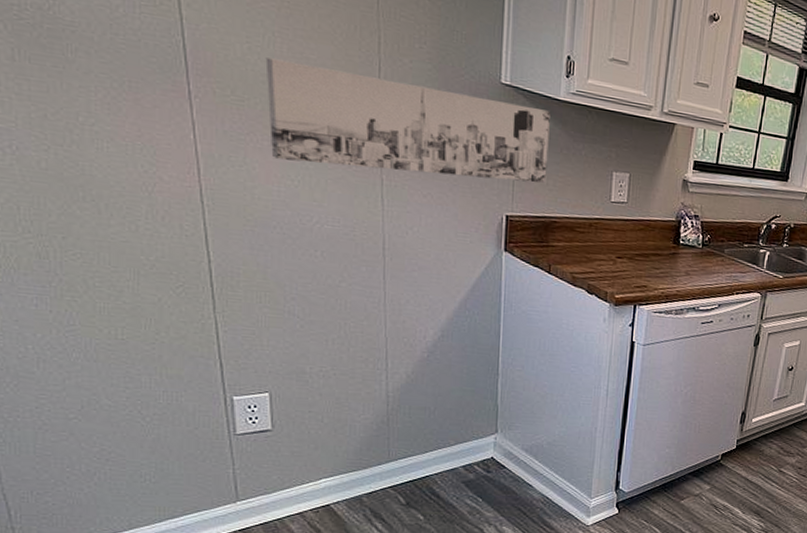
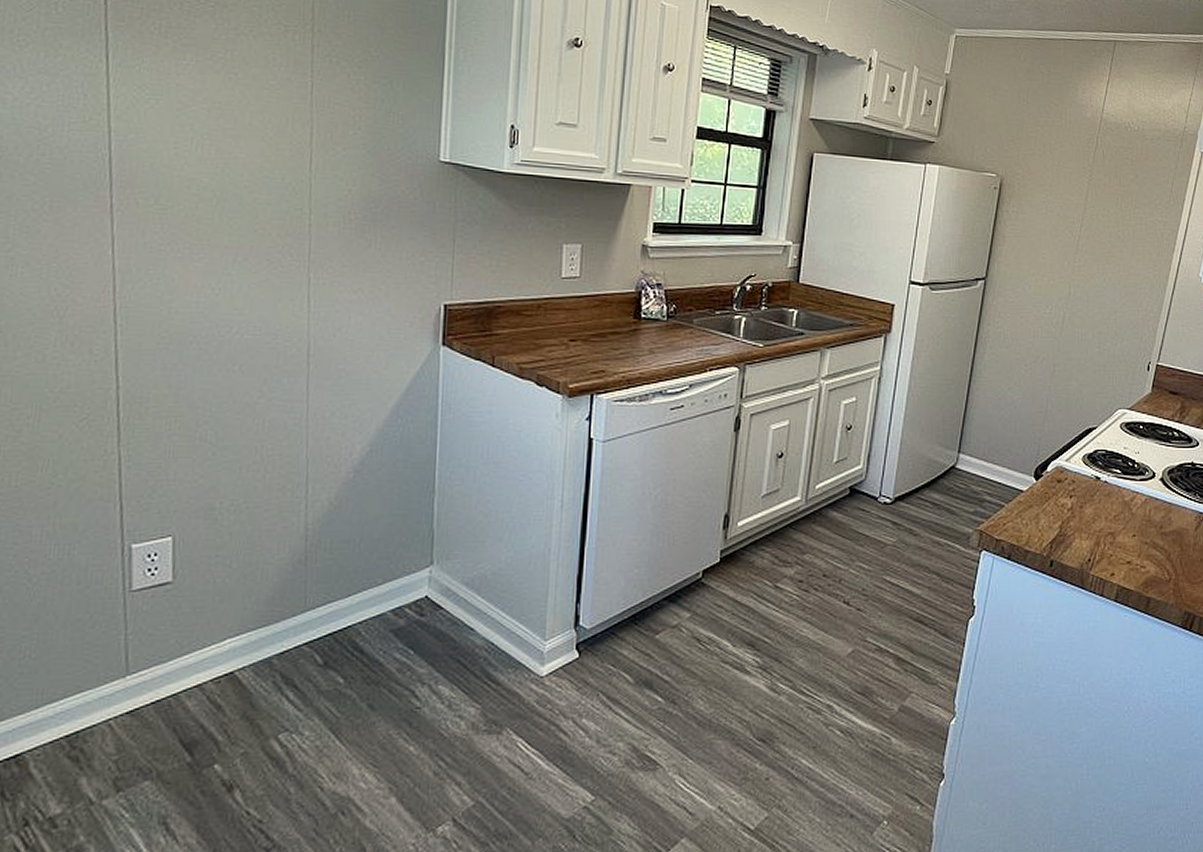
wall art: present [265,56,550,183] -> none [192,160,493,268]

